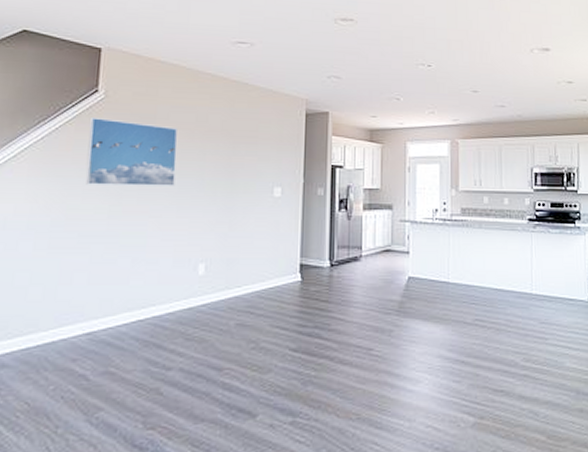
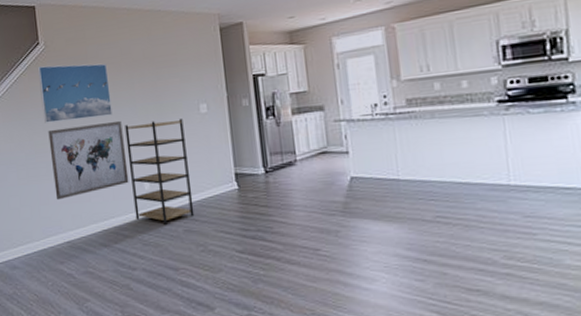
wall art: none [82,193,184,280] -> present [48,120,129,201]
shelving unit: none [181,198,254,317] -> present [125,119,195,225]

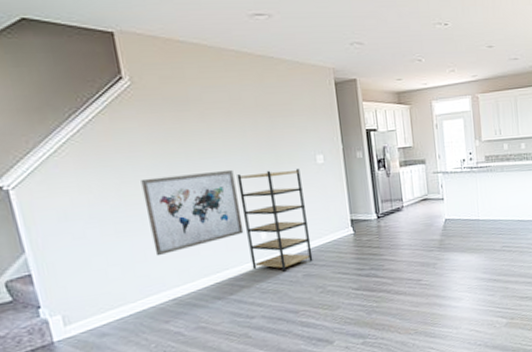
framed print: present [37,63,113,123] -> none [121,105,222,171]

